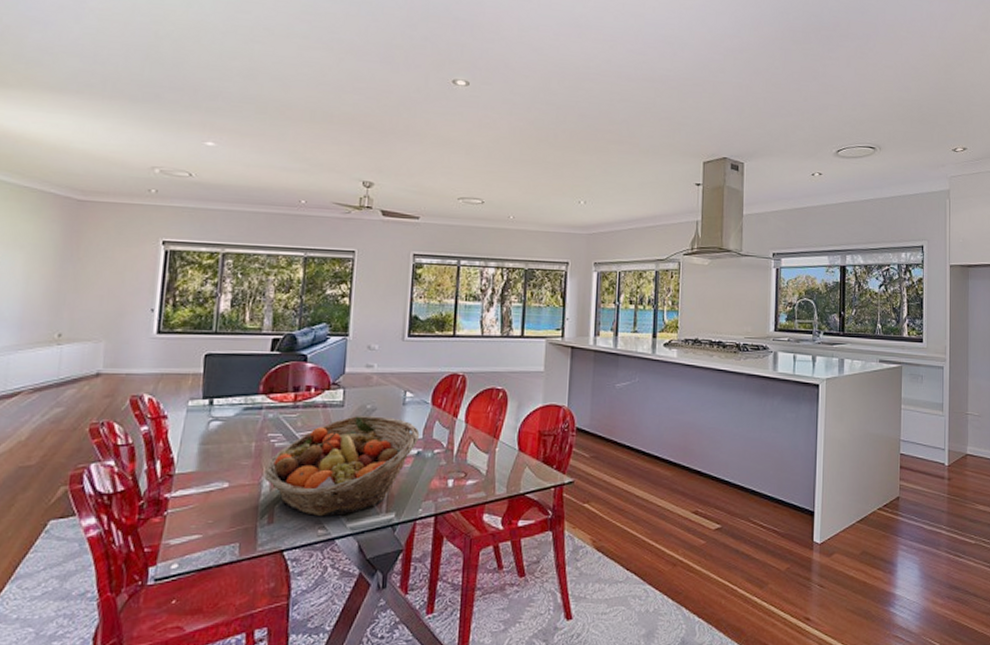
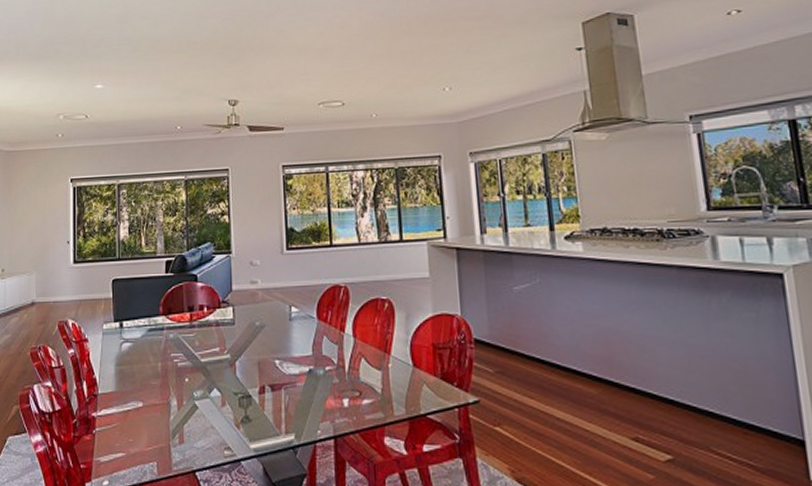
fruit basket: present [264,416,420,517] -> none [172,333,310,438]

